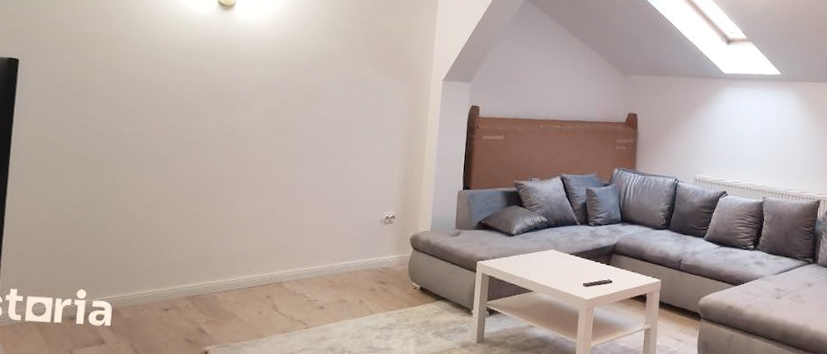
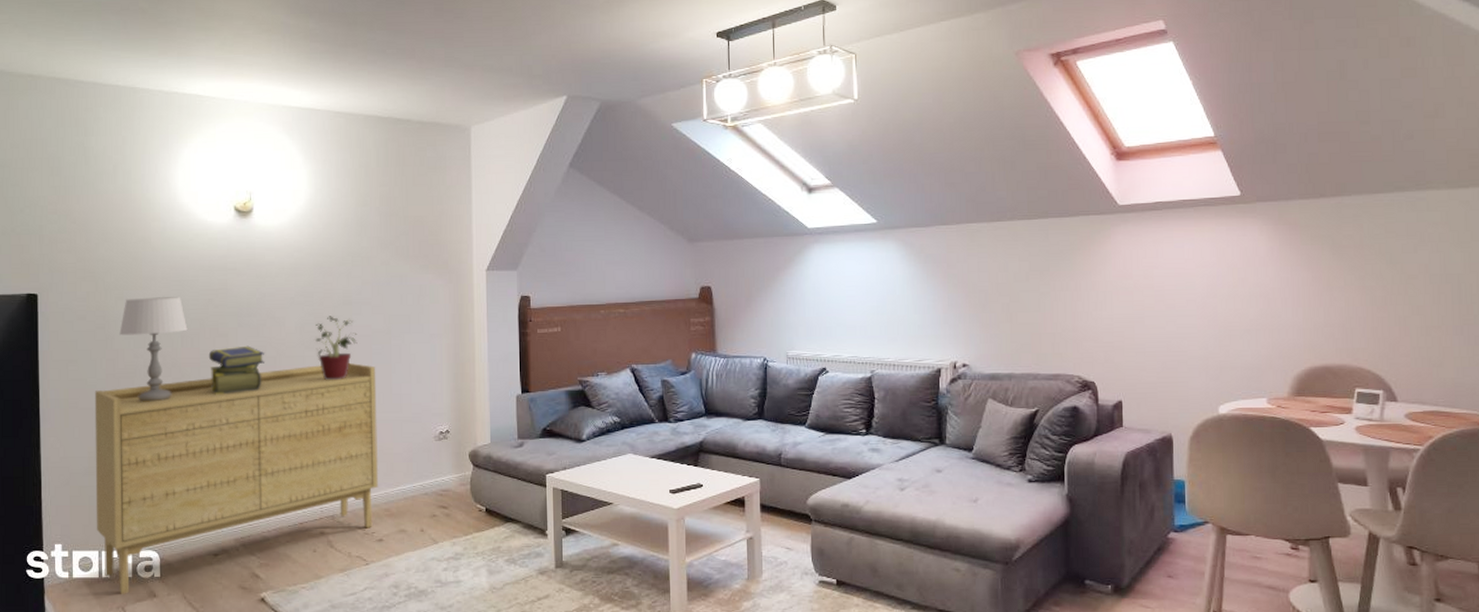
sideboard: none [53,148,334,339] -> present [94,362,378,594]
table lamp: none [95,72,162,168] -> present [119,297,188,402]
stack of books: none [177,125,232,167] -> present [208,345,264,395]
potted plant: none [281,106,320,164] -> present [315,316,358,381]

